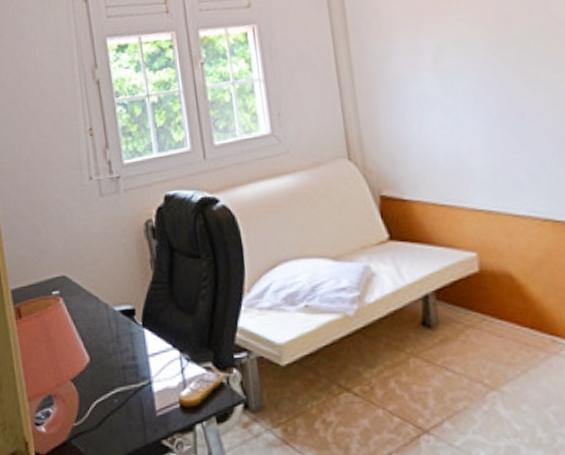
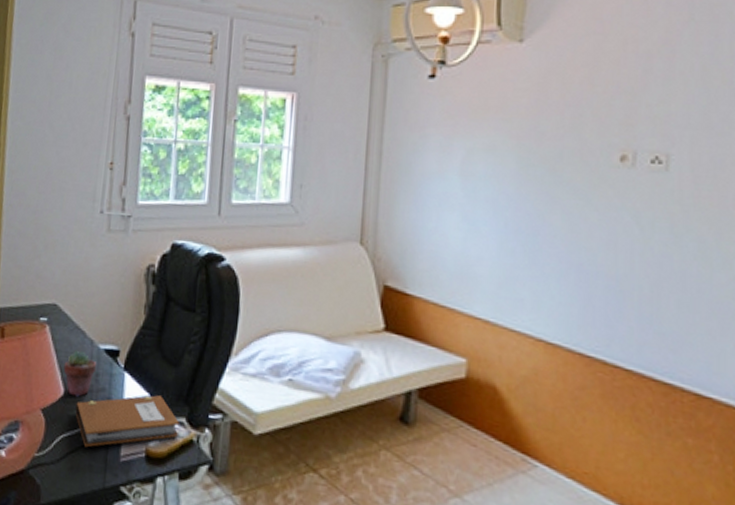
potted succulent: none [84,316,116,362] -> present [63,350,97,397]
notebook: none [103,345,209,409] -> present [75,395,180,448]

